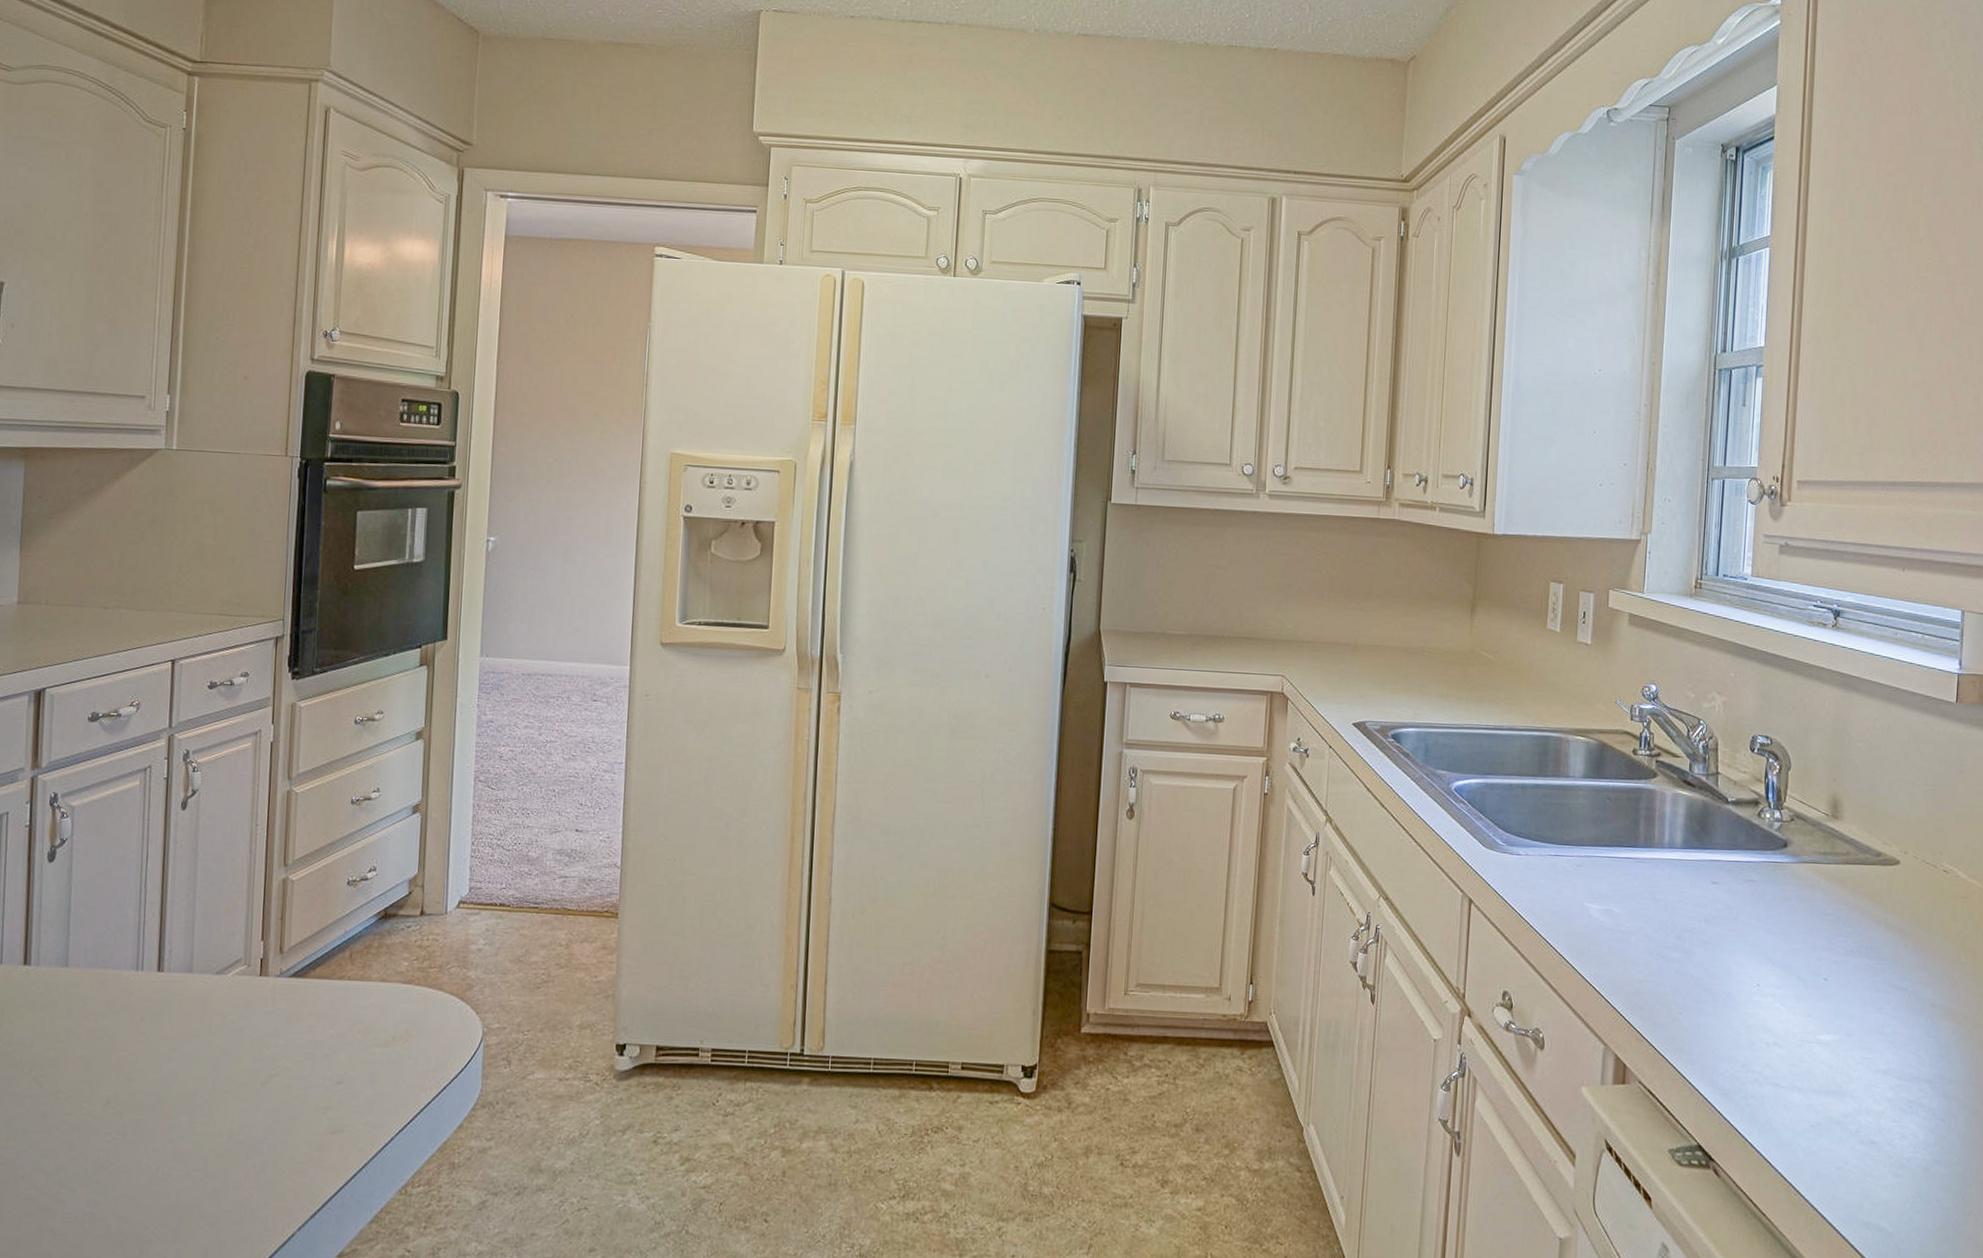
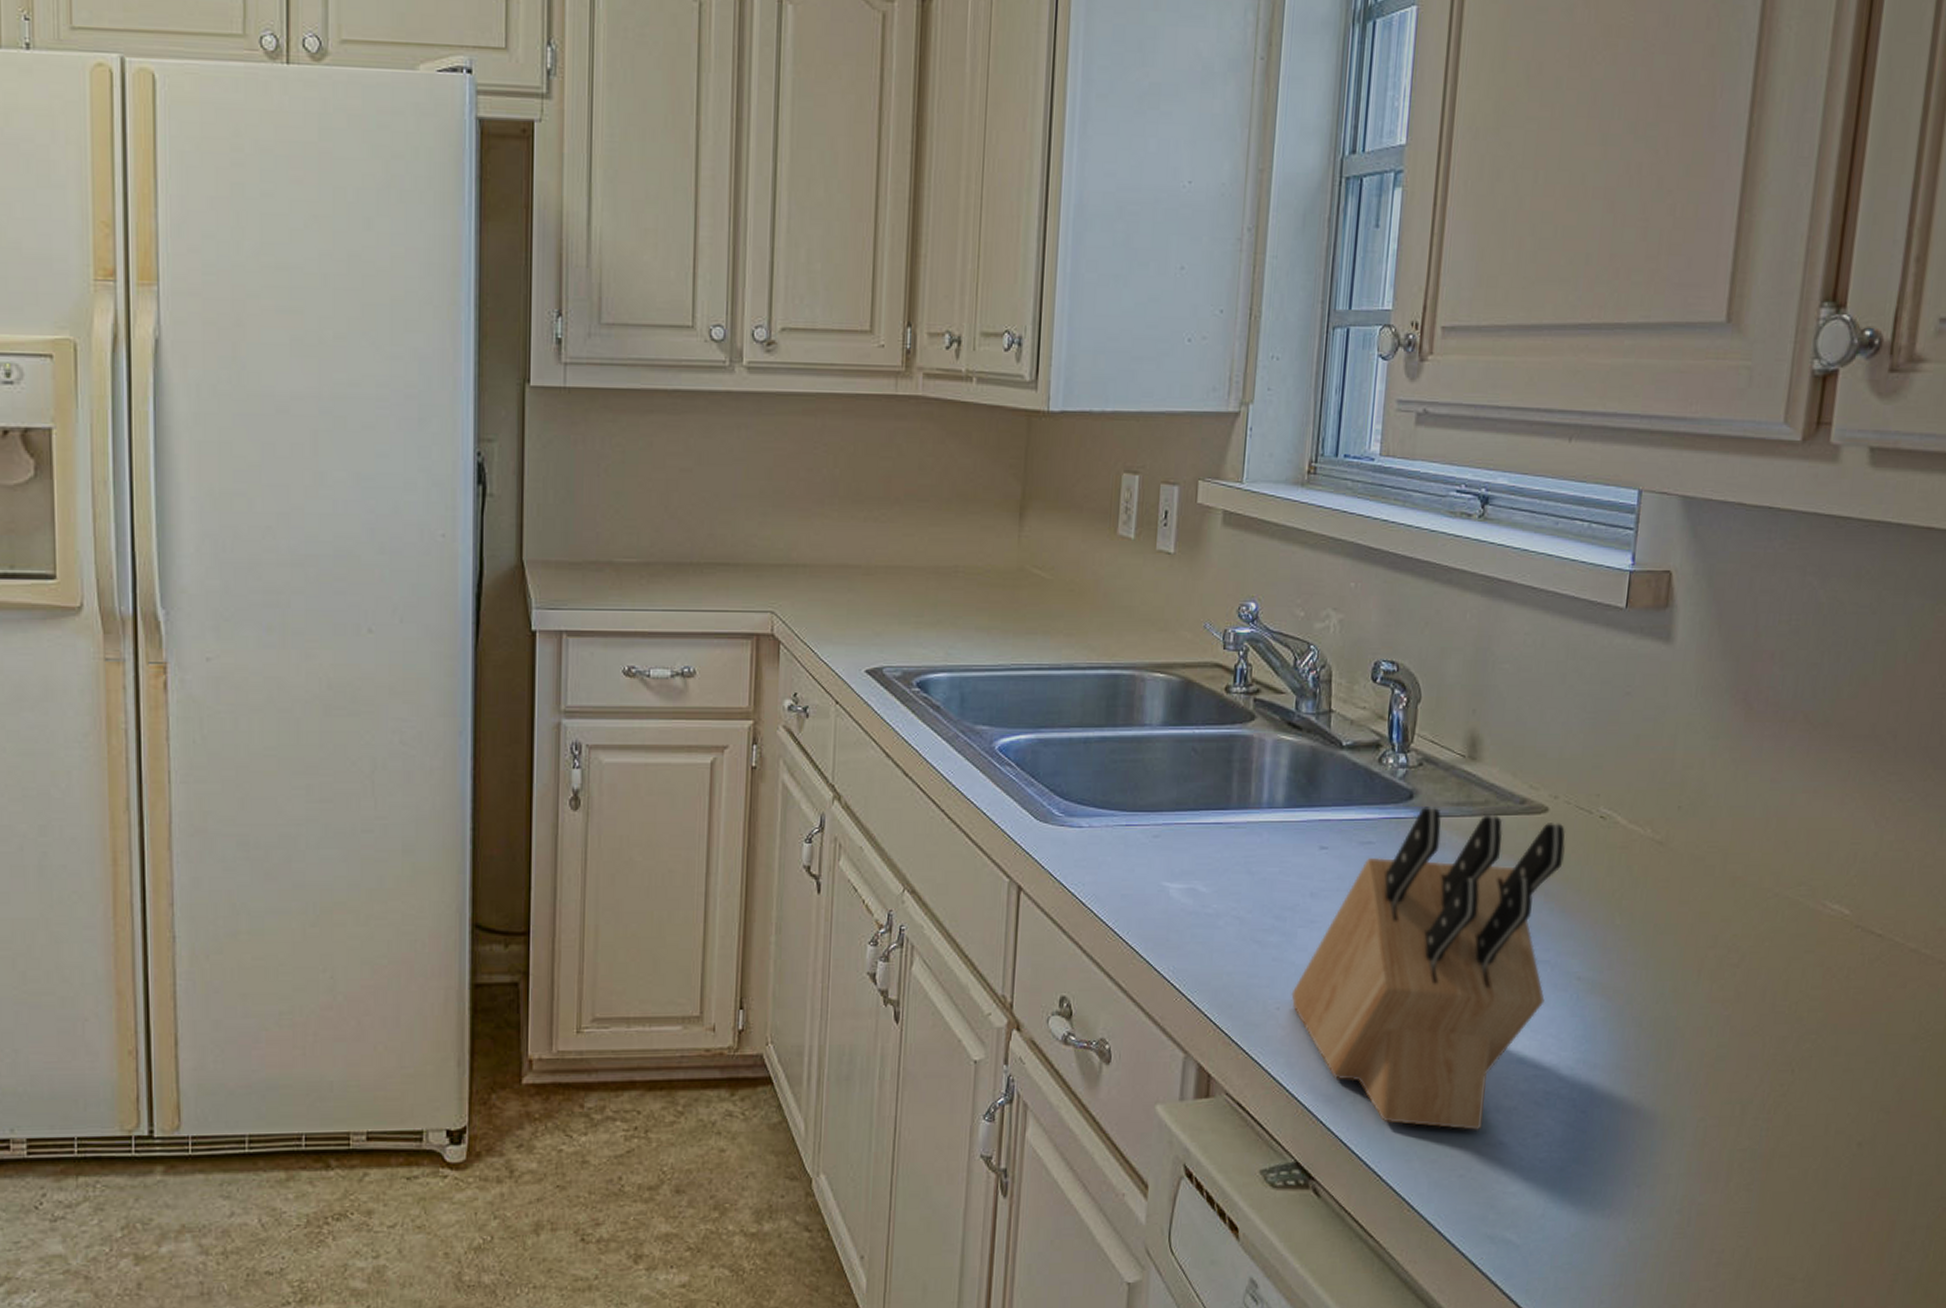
knife block: none [1691,854,1915,1130] -> present [1291,807,1565,1131]

